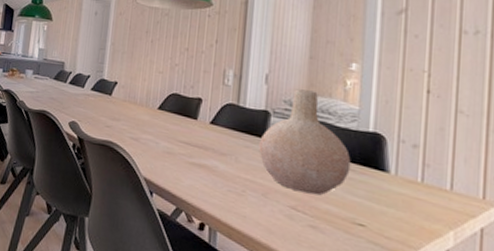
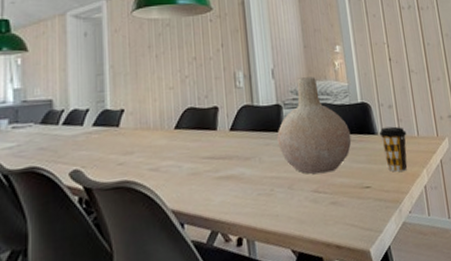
coffee cup: none [392,167,434,224] -> present [379,126,408,172]

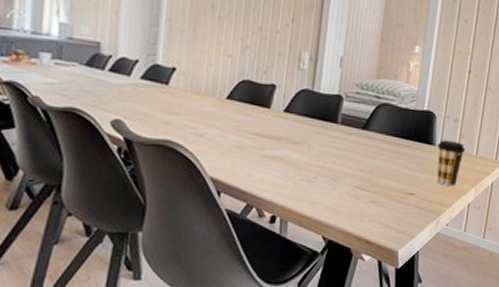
vase: present [277,77,352,174] -> none [330,72,408,173]

